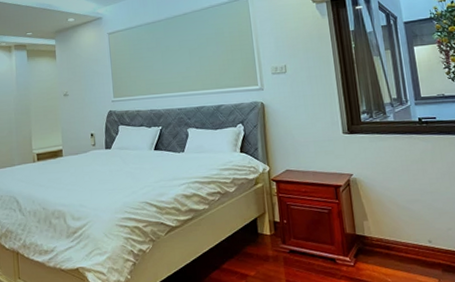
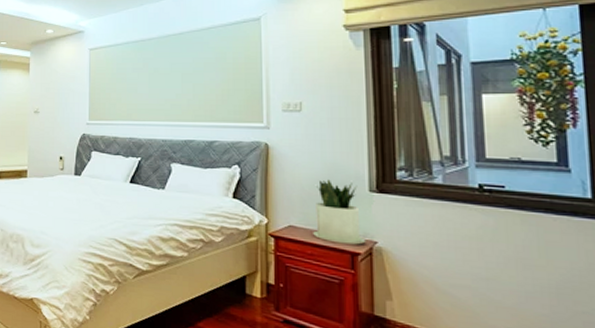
planter: none [304,127,345,180] -> present [313,179,366,245]

